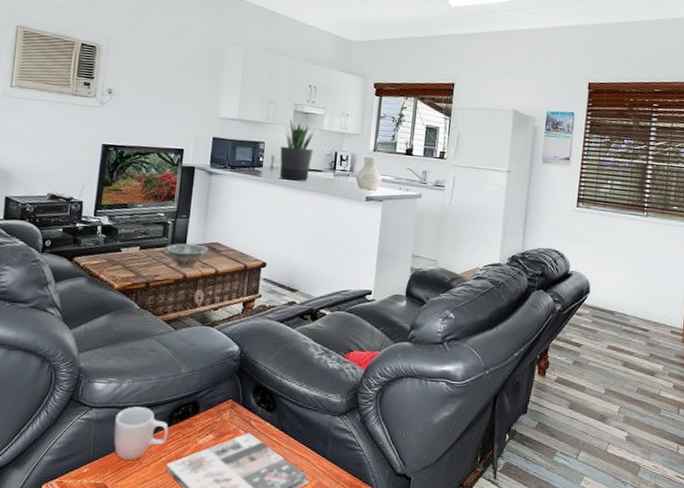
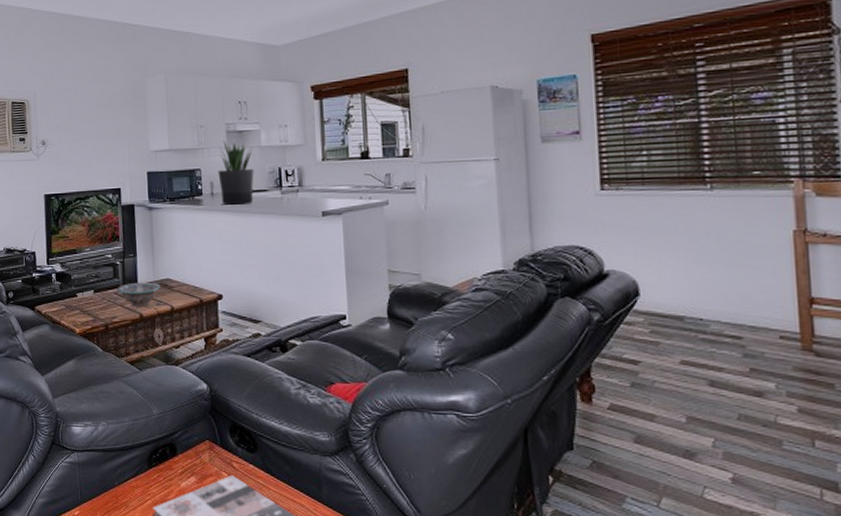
mug: present [113,406,169,461] -> none [96,449,150,504]
vase: present [355,156,382,191] -> none [306,167,338,204]

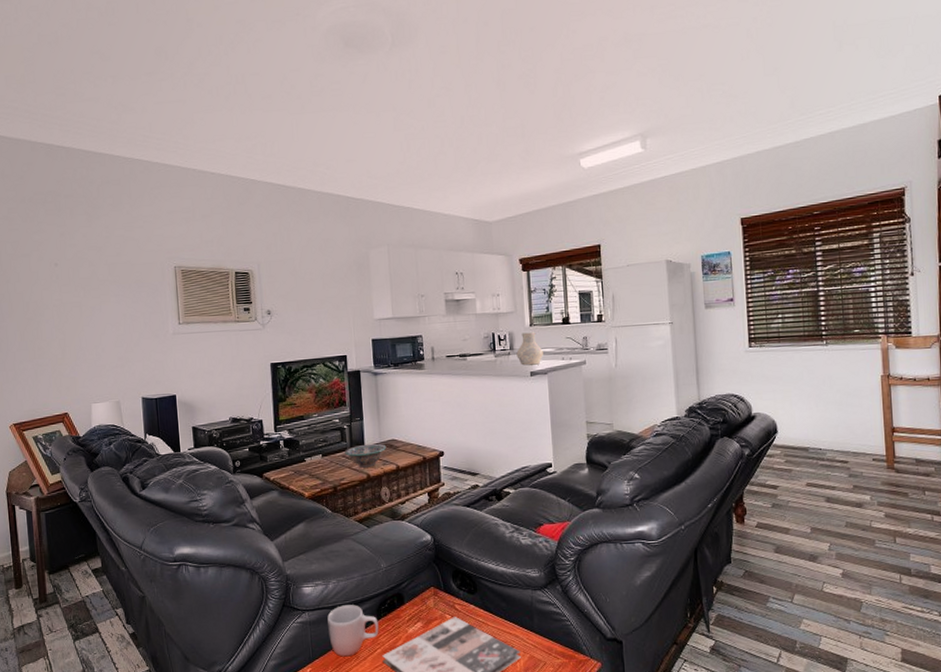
mug: none [96,449,150,504] -> present [327,605,379,657]
planter: present [218,140,254,205] -> none [438,308,471,369]
vase: none [306,167,338,204] -> present [516,332,543,366]

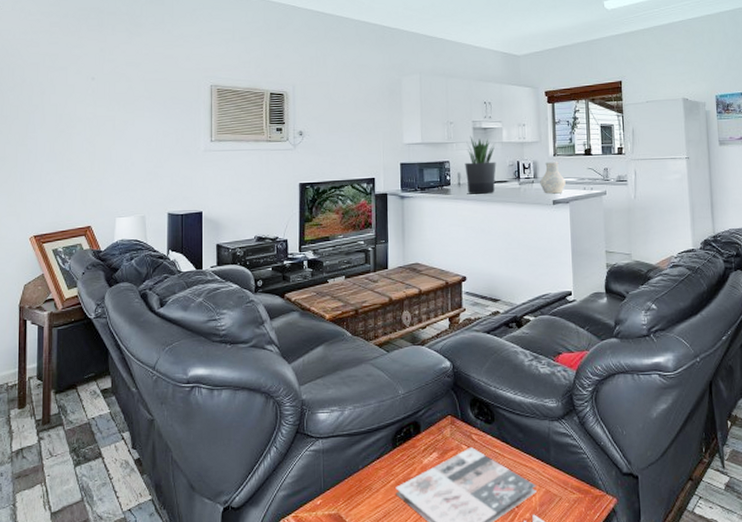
mug: present [327,605,379,657] -> none [341,433,394,488]
decorative bowl: present [345,443,387,468] -> none [368,266,410,291]
planter: none [438,308,471,369] -> present [465,135,497,194]

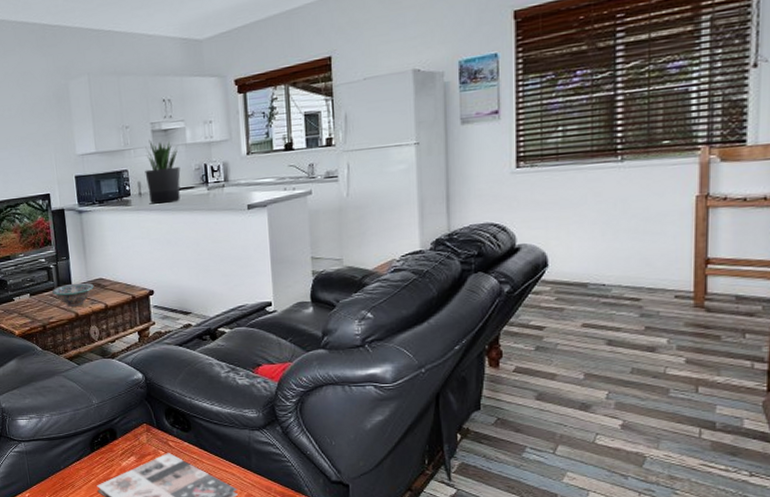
decorative bowl: none [368,266,410,291] -> present [52,282,95,307]
vase: present [540,162,566,194] -> none [231,161,262,198]

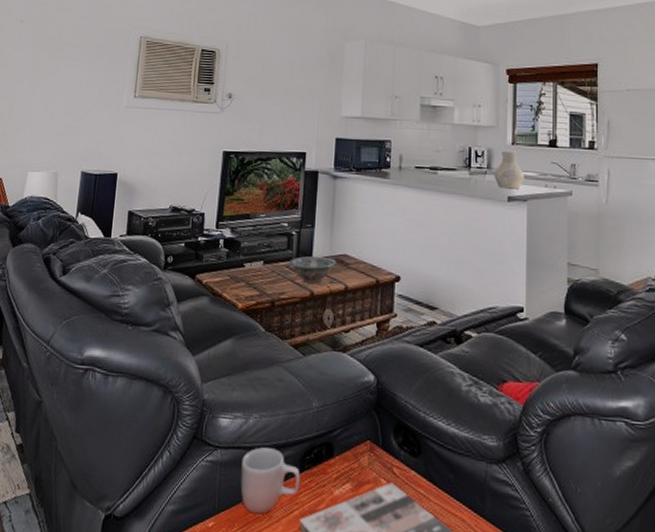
mug: none [42,437,93,485] -> present [240,447,301,514]
planter: present [145,139,181,204] -> none [408,113,445,182]
vase: none [231,161,262,198] -> present [494,151,524,189]

